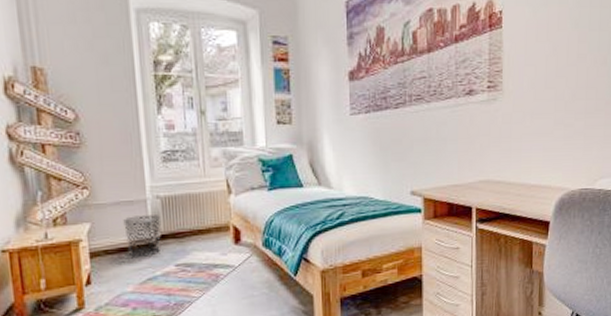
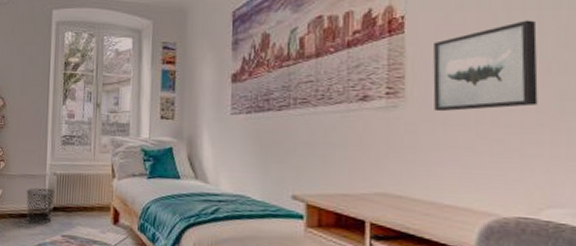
wall art: none [524,17,599,103] -> present [433,20,538,112]

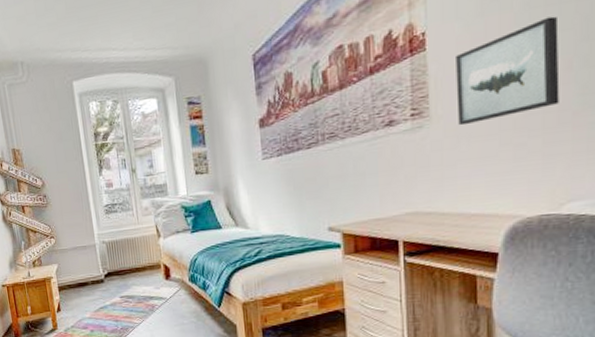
waste bin: present [26,187,55,224] -> none [80,256,108,291]

